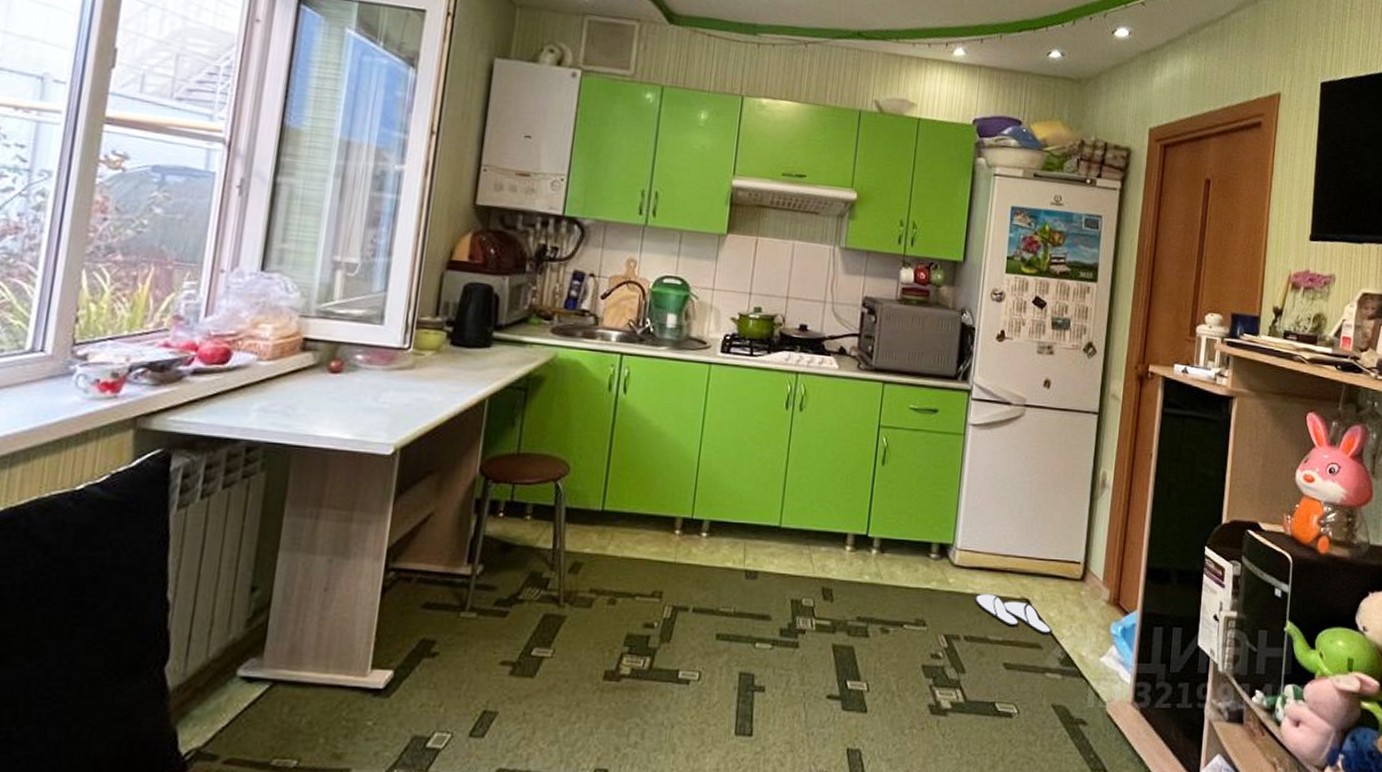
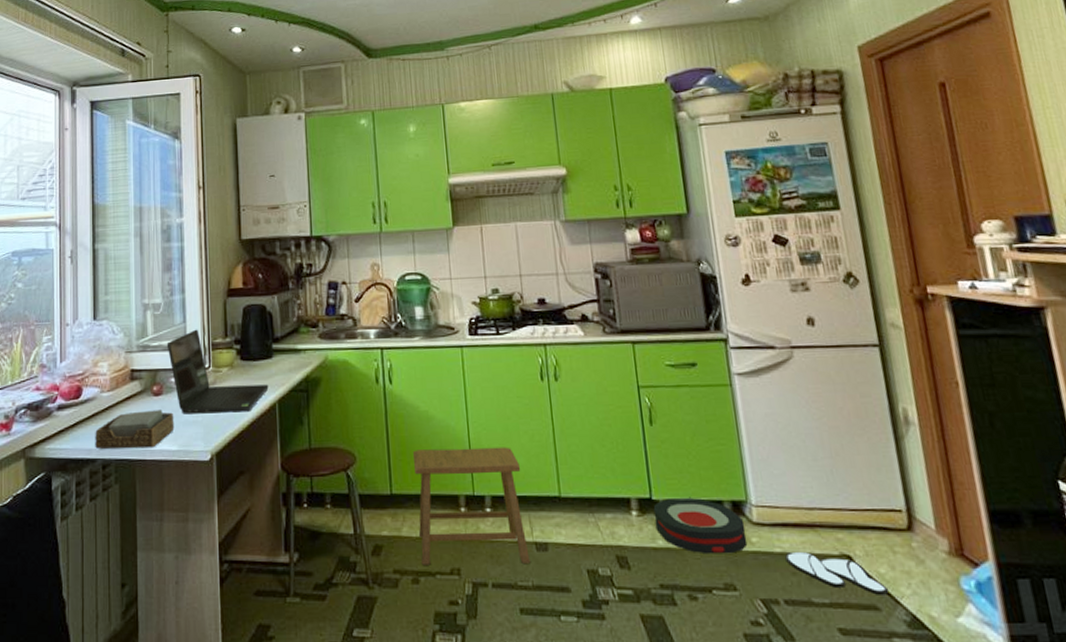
napkin holder: none [239,388,354,434] -> present [95,410,175,450]
laptop: none [357,301,481,405] -> present [166,329,269,415]
stool: none [622,466,747,592] -> present [412,447,530,565]
robot vacuum: none [865,537,947,592] -> present [653,498,748,555]

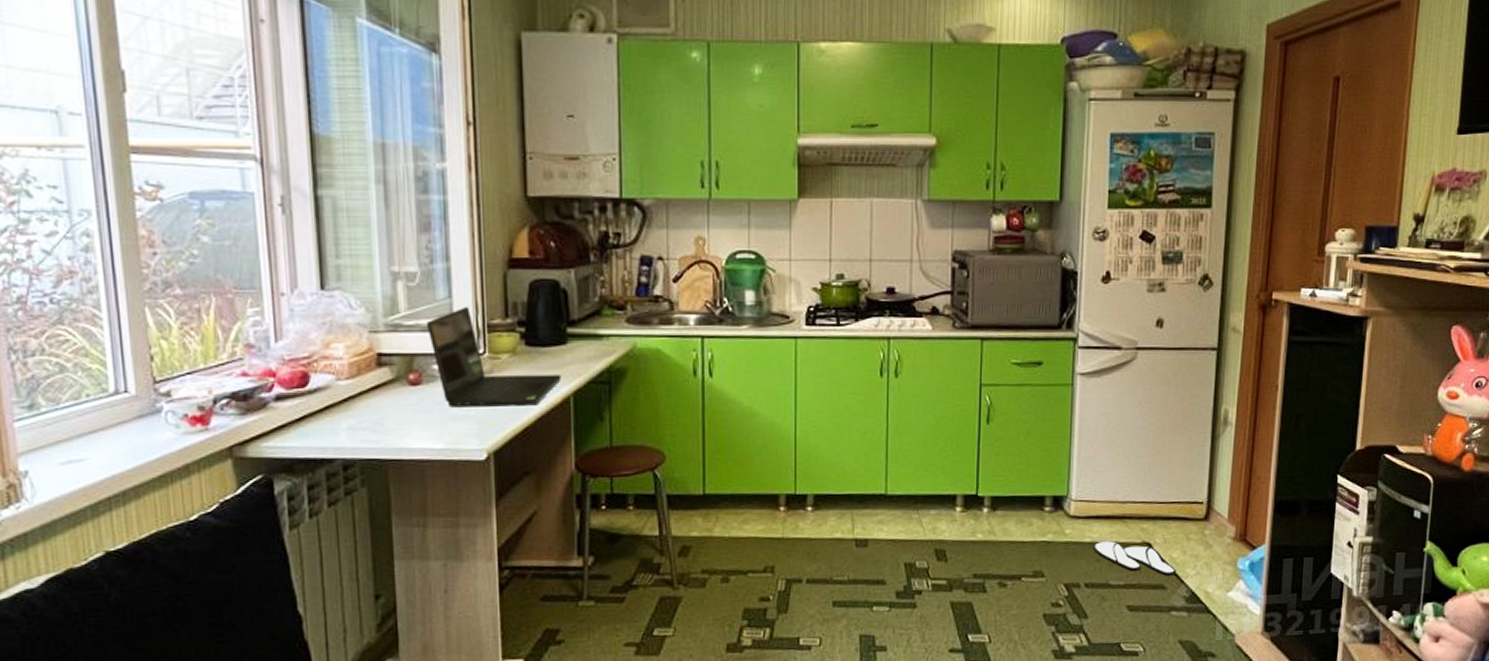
napkin holder: present [95,410,175,450] -> none [331,402,439,448]
stool: present [412,447,530,565] -> none [731,445,848,565]
robot vacuum: present [653,498,748,555] -> none [977,494,1062,546]

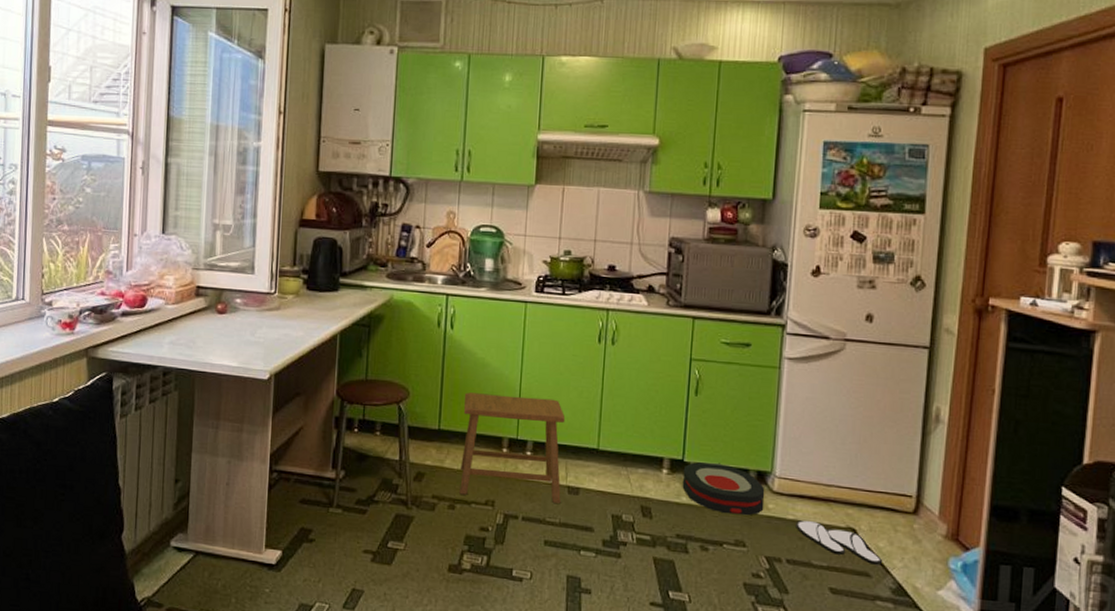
laptop: present [426,306,562,408] -> none [234,254,332,339]
stool: none [731,445,848,565] -> present [459,392,566,504]
robot vacuum: none [977,494,1062,546] -> present [682,462,765,516]

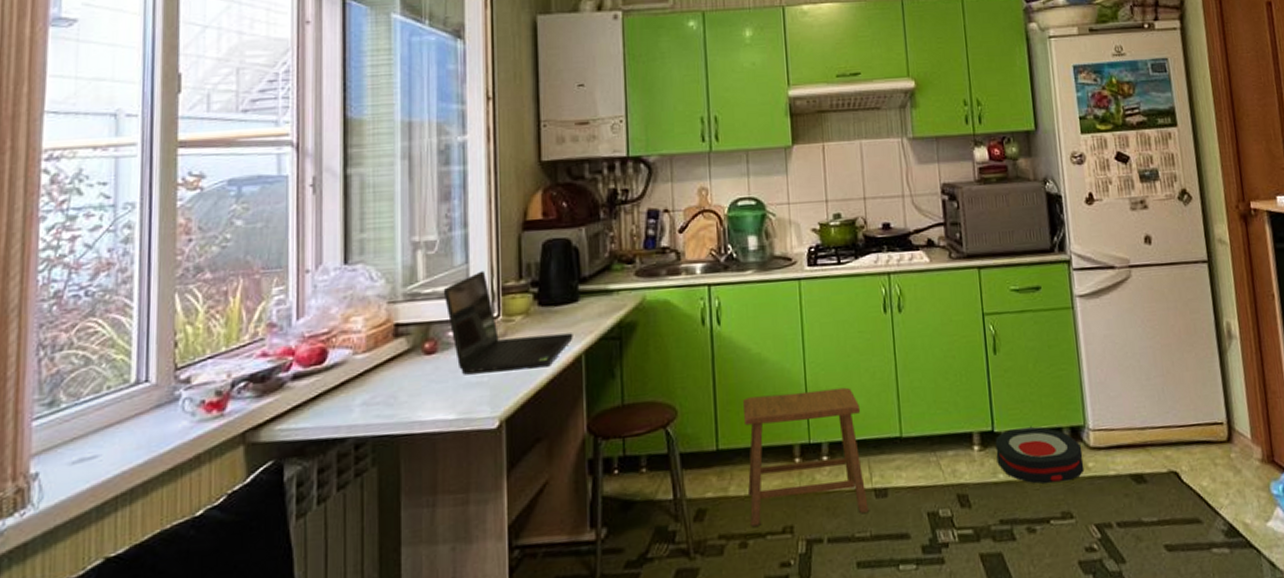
laptop: none [234,254,332,339] -> present [443,270,573,375]
slippers: present [796,520,882,565] -> none [1119,472,1209,508]

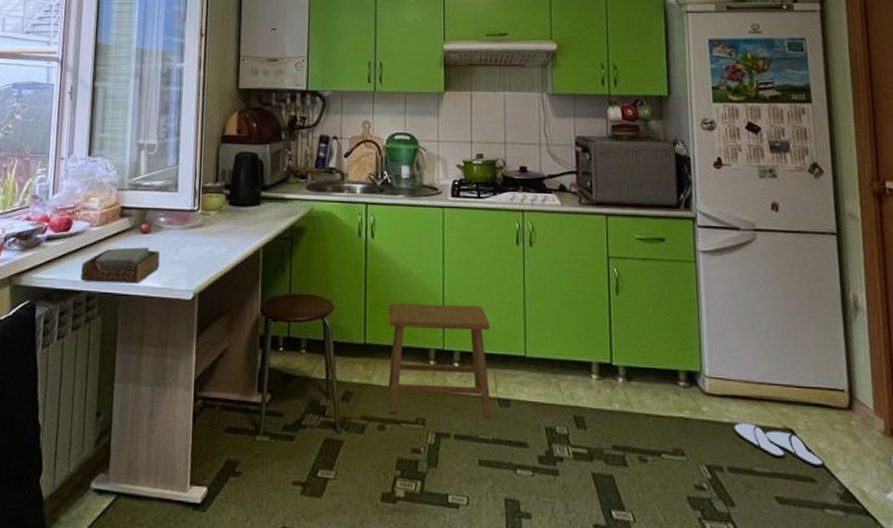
napkin holder: none [345,371,452,425] -> present [81,247,160,284]
laptop: present [443,270,573,375] -> none [158,172,255,255]
robot vacuum: present [995,427,1085,485] -> none [612,365,698,421]
slippers: none [1119,472,1209,508] -> present [732,423,825,468]

